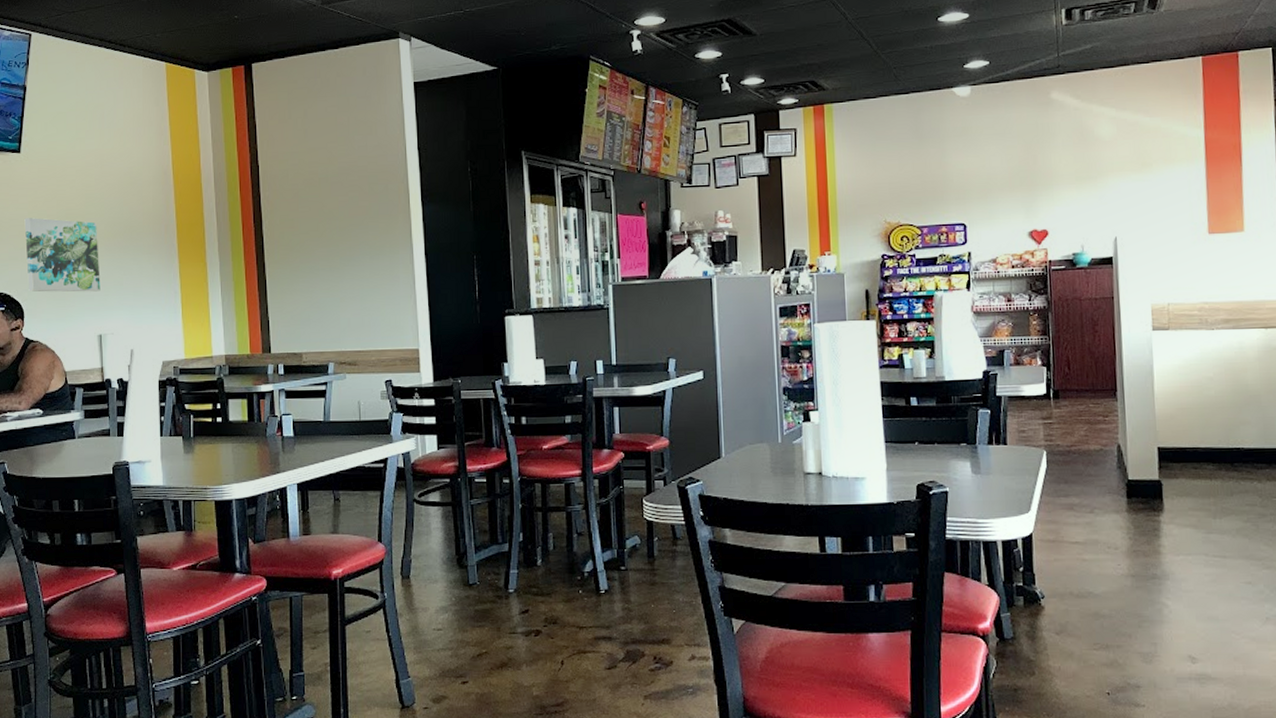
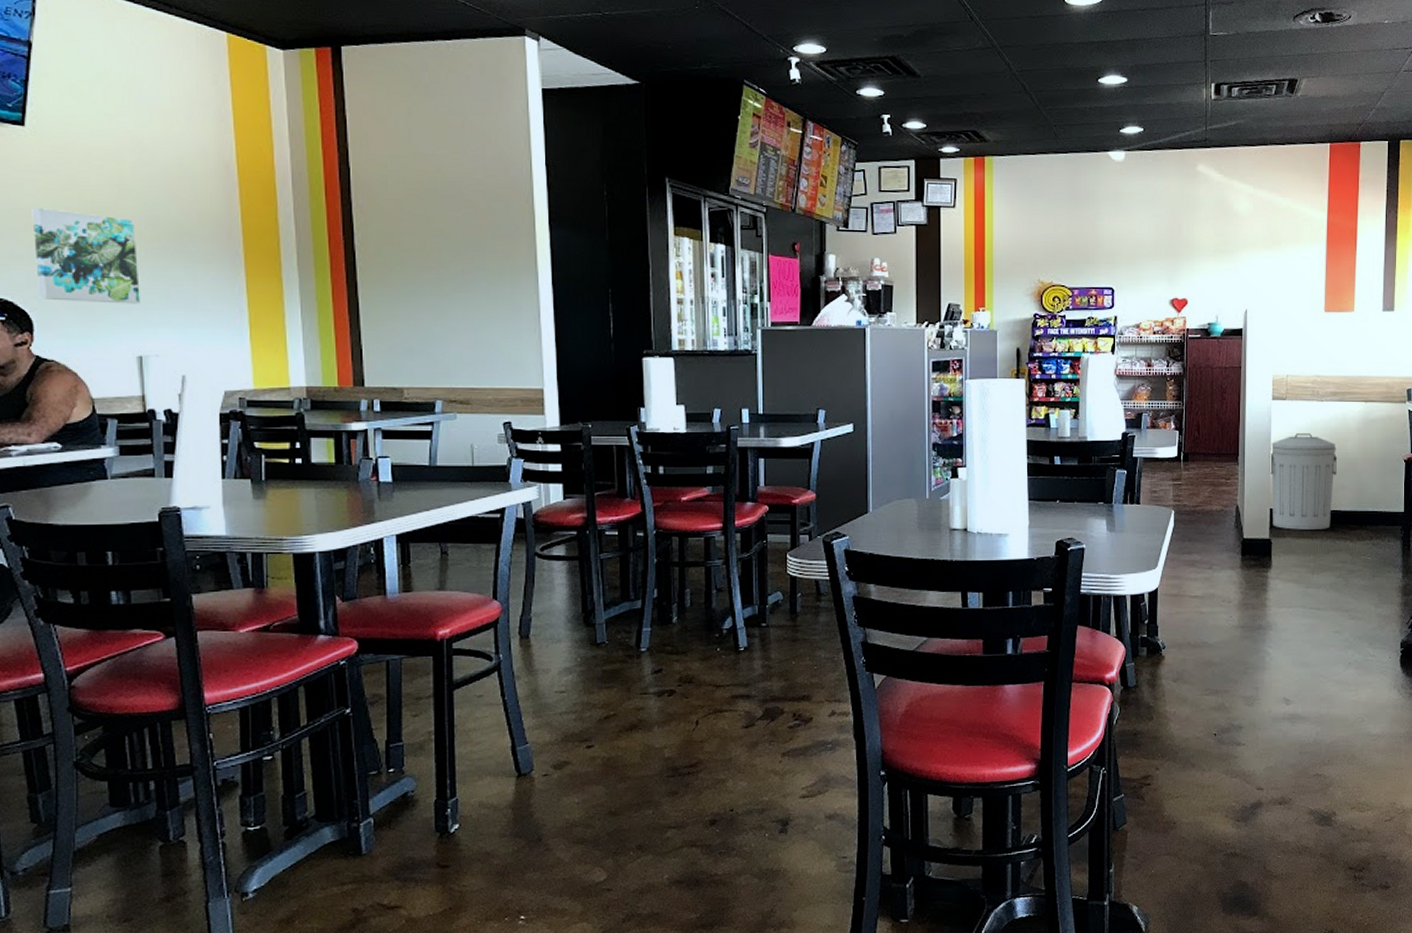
trash can: none [1153,365,1236,470] -> present [1269,433,1338,530]

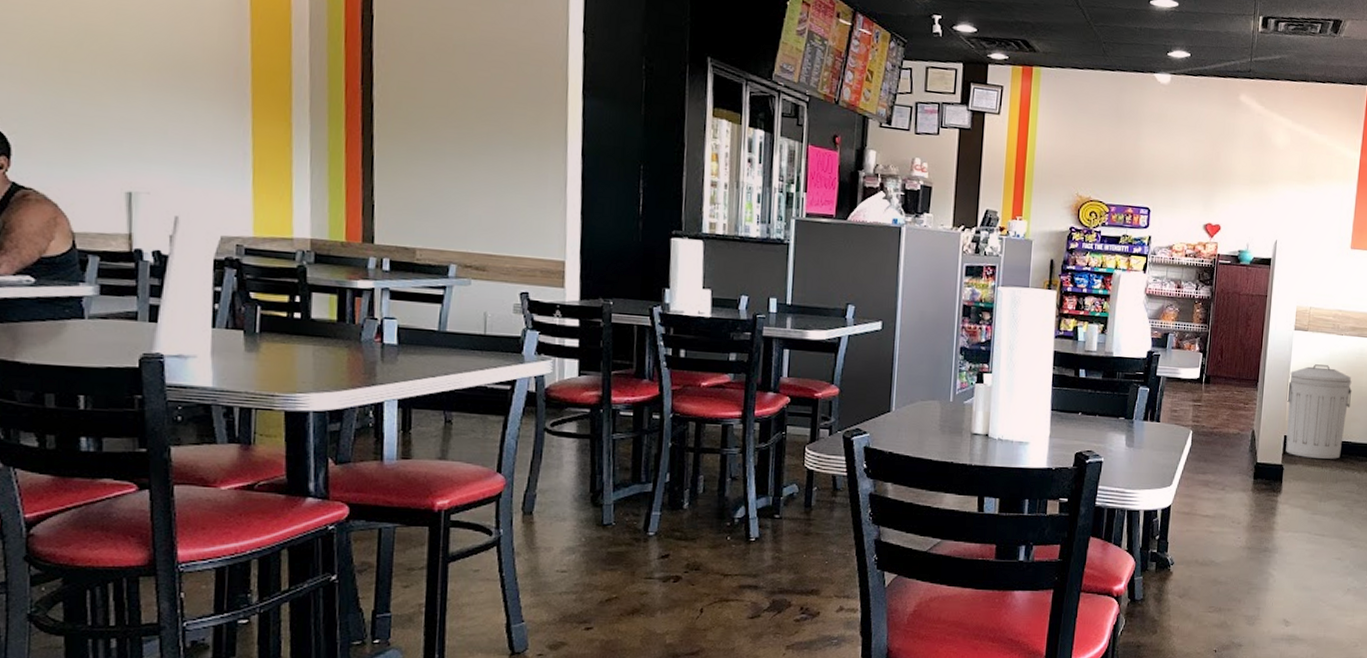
wall art: present [32,208,140,304] -> none [17,24,134,137]

